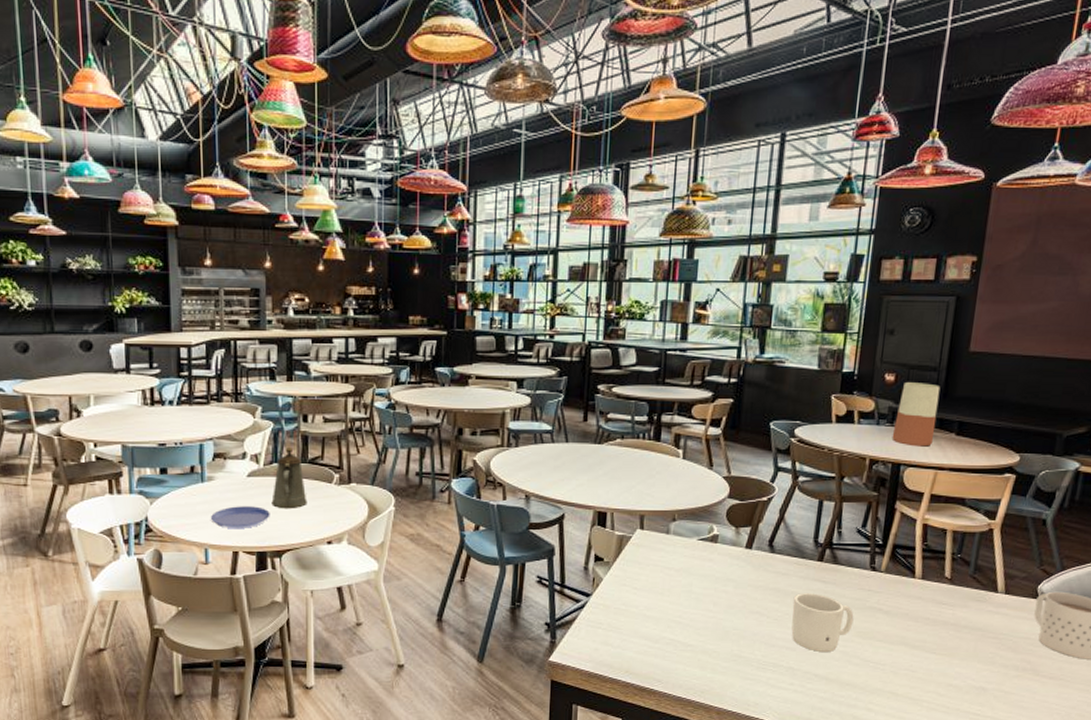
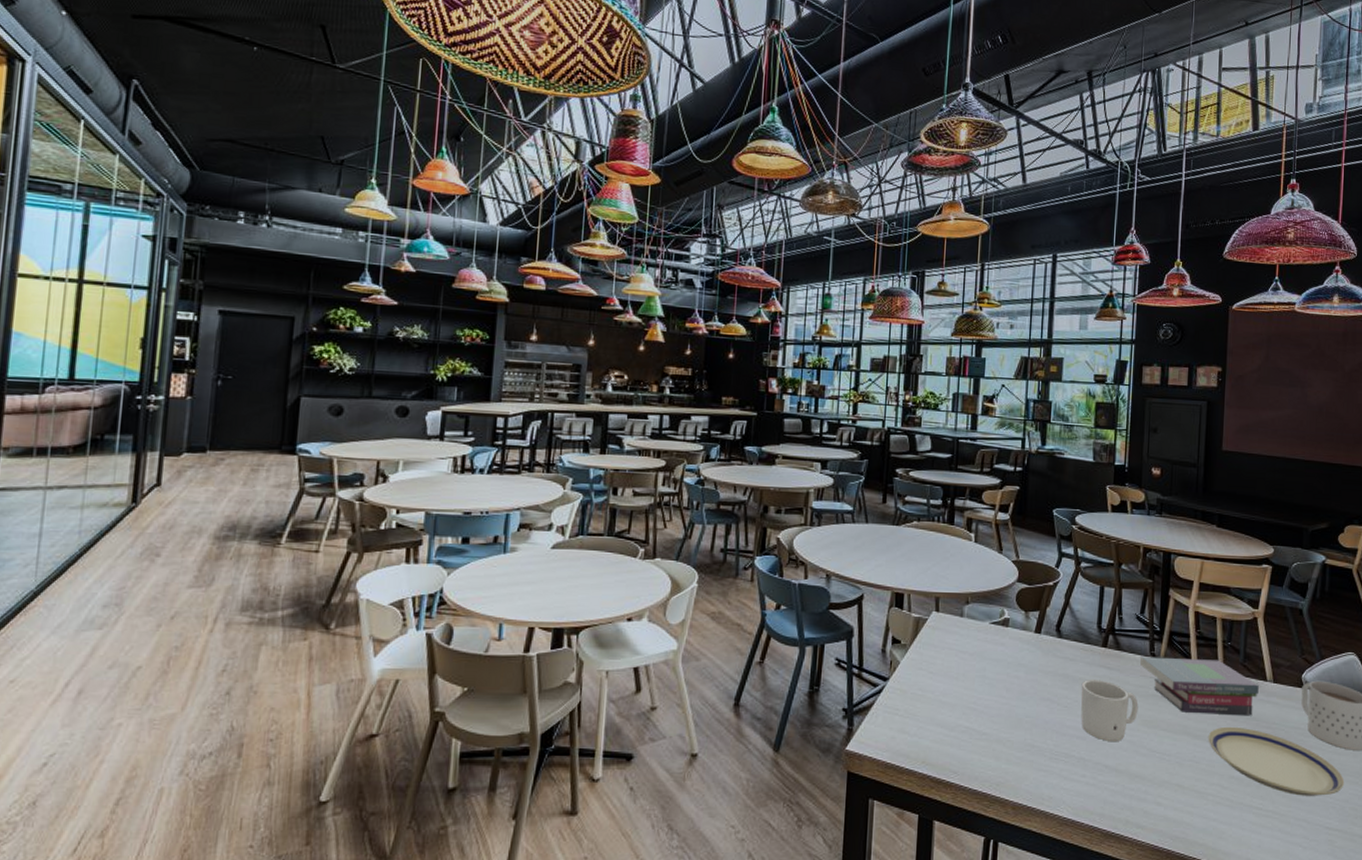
plate: present [210,506,270,528] -> none [508,579,571,603]
coffee pot: present [271,446,307,508] -> none [573,519,610,583]
books: none [858,570,988,627] -> present [1140,656,1259,716]
vase: present [892,383,941,447] -> none [1161,477,1200,537]
plate: none [927,637,1074,703] -> present [1208,726,1345,796]

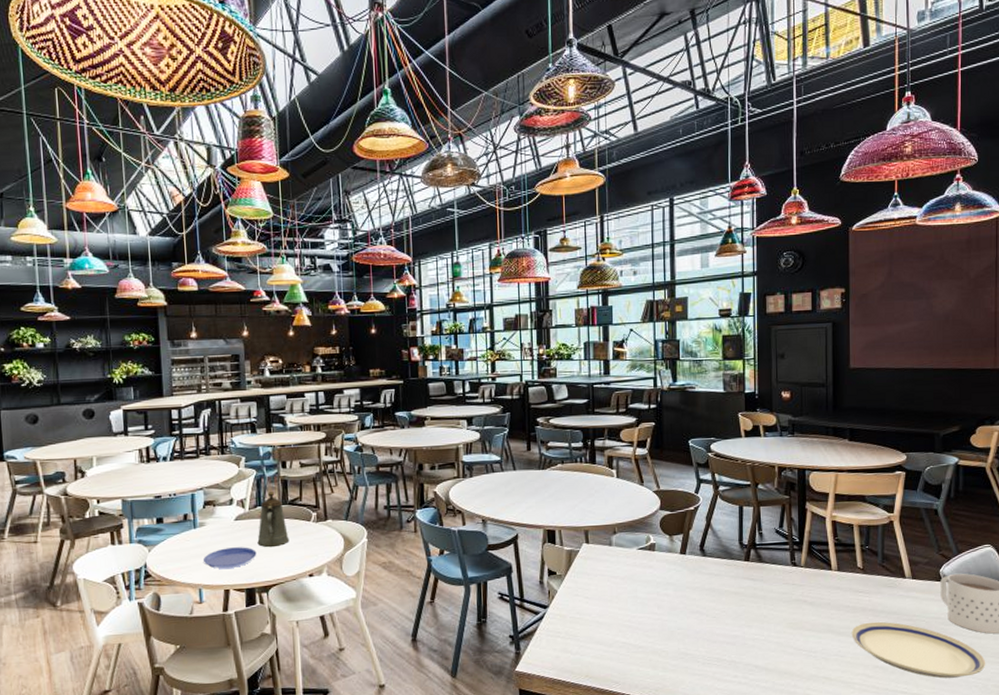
plate: none [508,579,571,603] -> present [202,547,257,569]
coffee pot: none [573,519,610,583] -> present [257,491,290,547]
mug: present [1080,680,1138,741] -> none [727,590,783,644]
books: present [1140,656,1259,716] -> none [782,563,898,613]

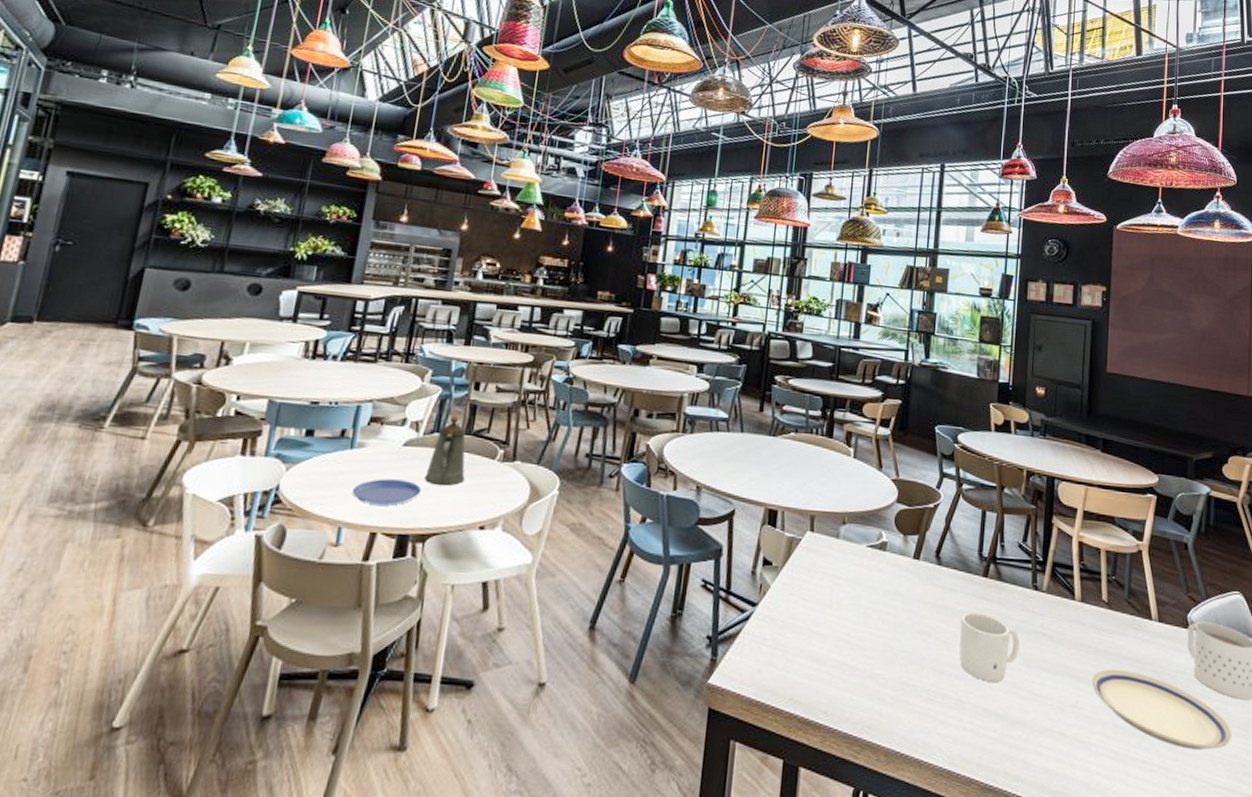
mug: none [727,590,783,644] -> present [959,612,1020,682]

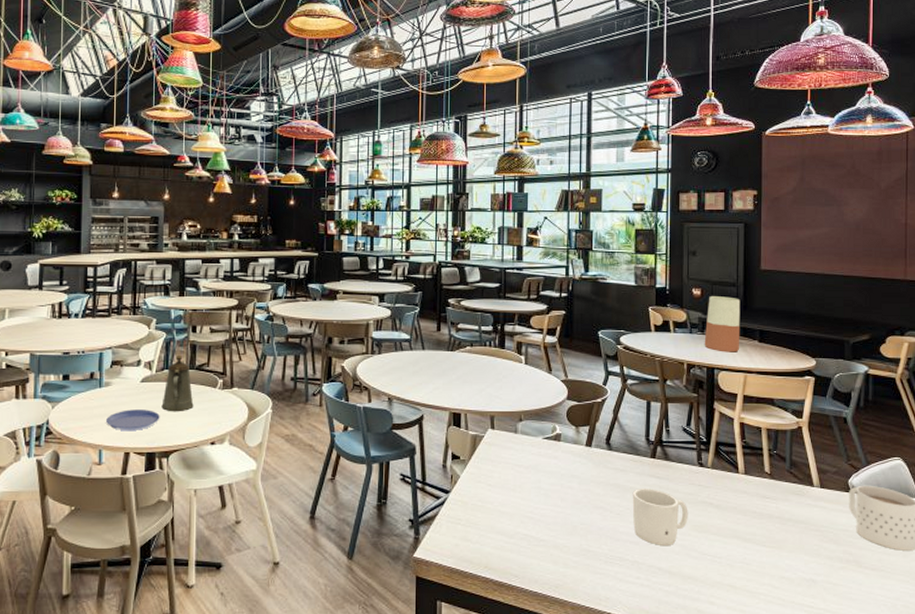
vase: none [1045,397,1085,462] -> present [704,296,740,353]
plate: present [1091,669,1232,750] -> none [757,530,895,595]

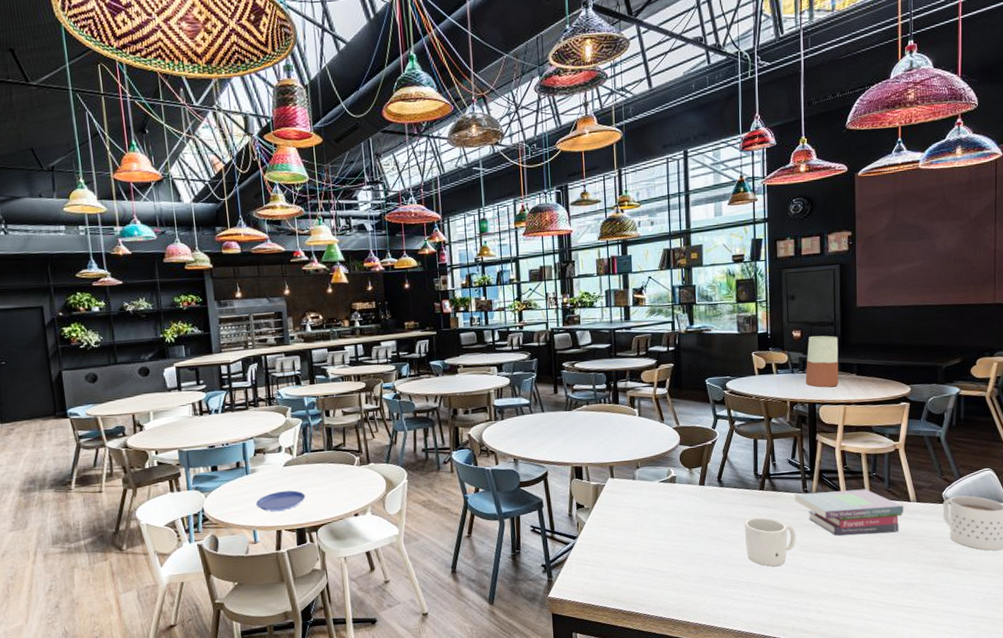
coffee pot: present [161,354,194,411] -> none [305,438,335,490]
books: none [689,466,806,520] -> present [795,489,903,536]

